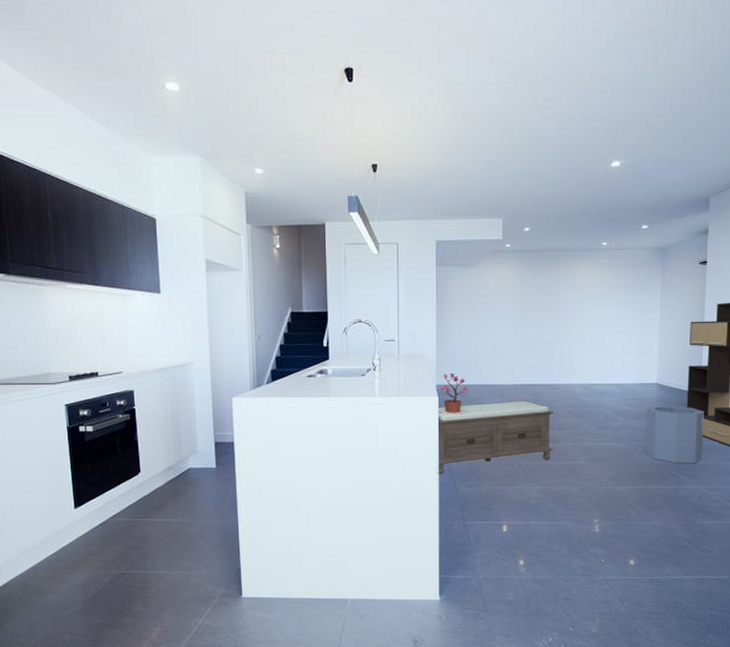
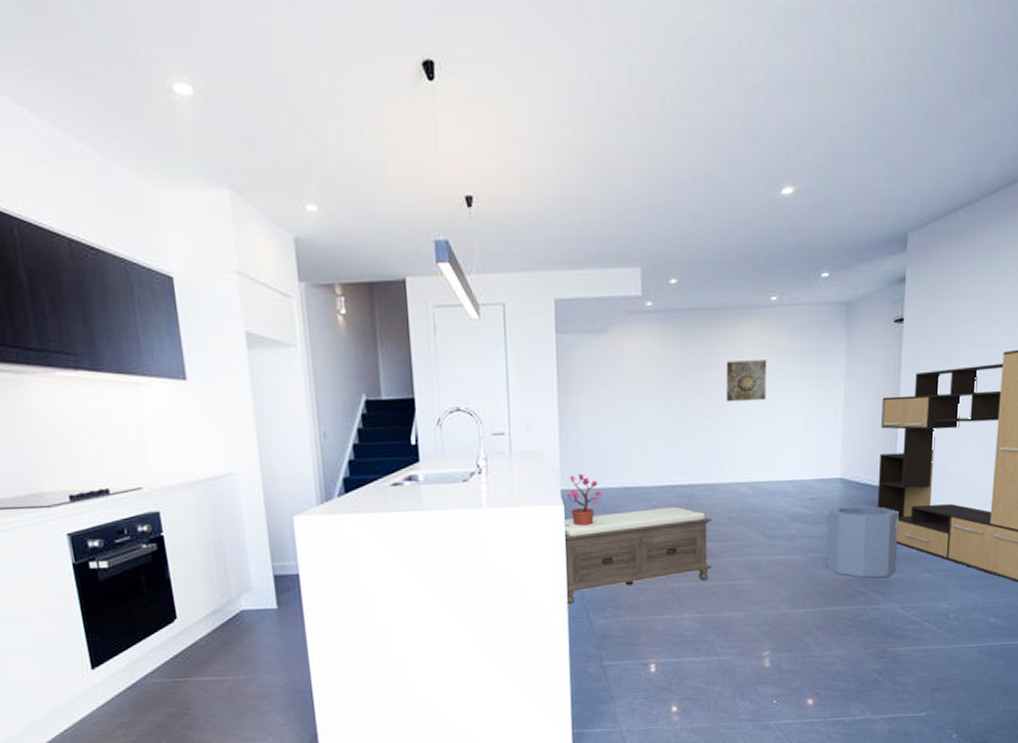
wall art: none [566,290,599,322] -> present [726,360,767,402]

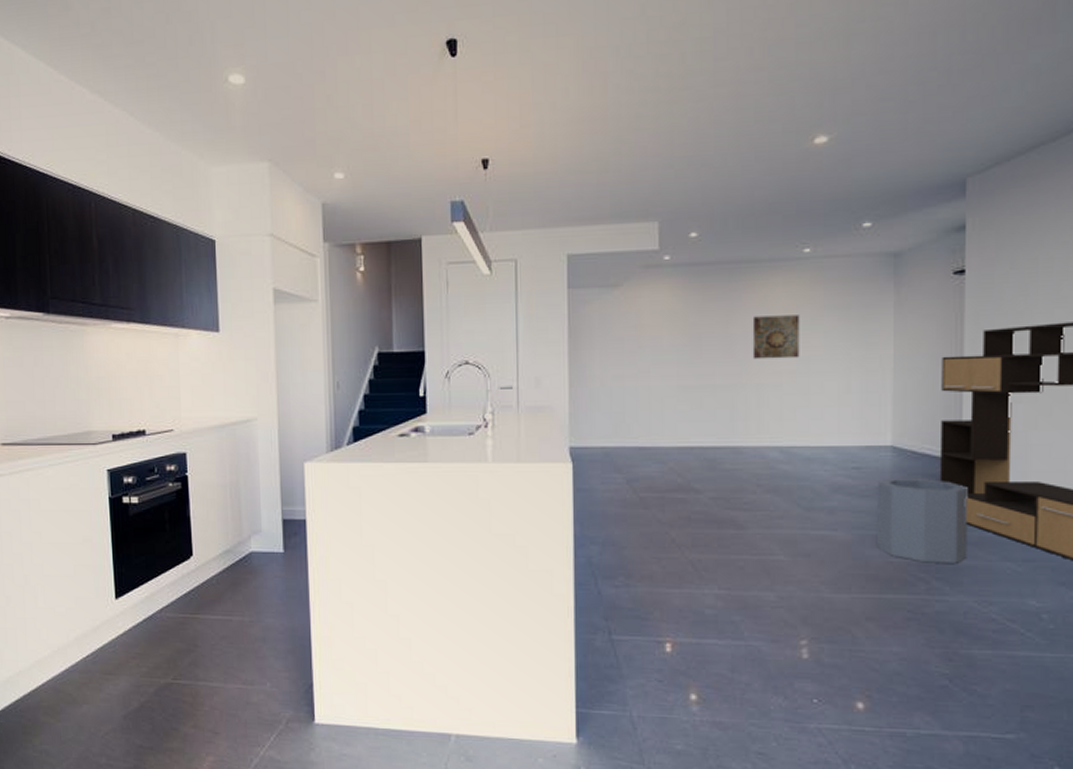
potted plant: present [565,473,605,526] -> none [573,430,616,485]
bench: present [565,506,712,604] -> none [571,469,737,569]

